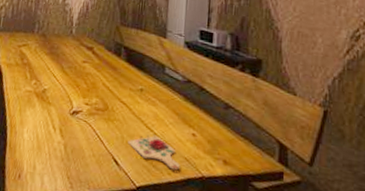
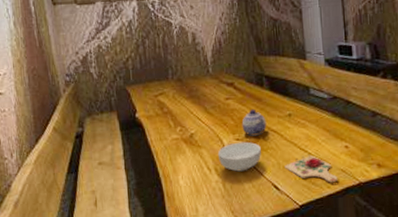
cereal bowl: none [65,106,108,138] -> present [217,141,261,172]
teapot: none [93,76,118,105] -> present [241,109,267,136]

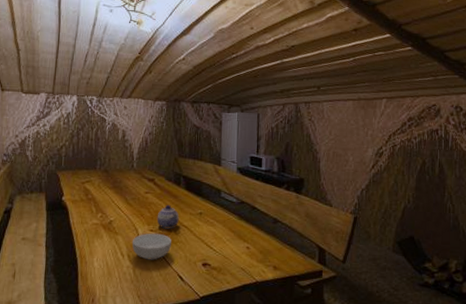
cutting board: present [284,154,338,183] -> none [191,251,238,279]

